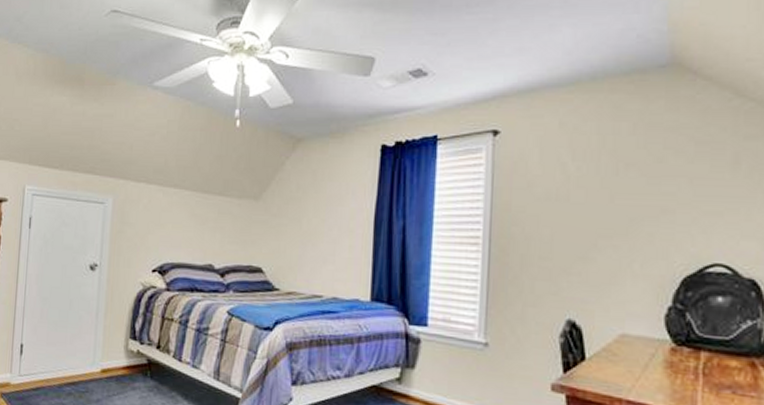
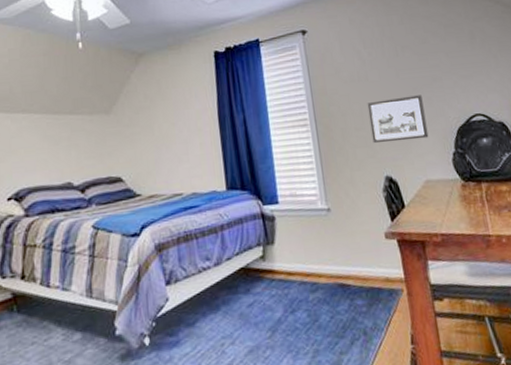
picture frame: none [559,227,640,284] -> present [367,95,429,144]

